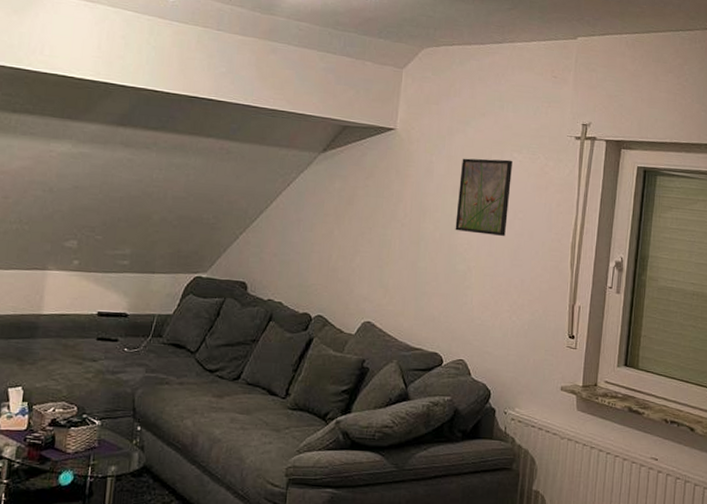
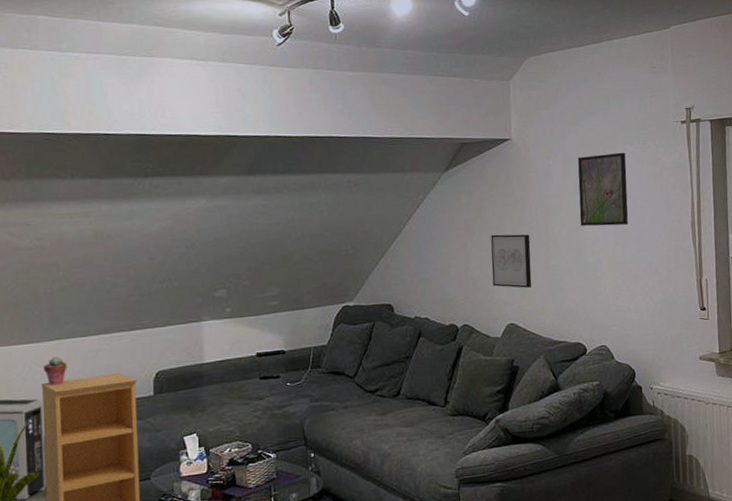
wall art: none [354,225,401,287] -> present [491,234,532,288]

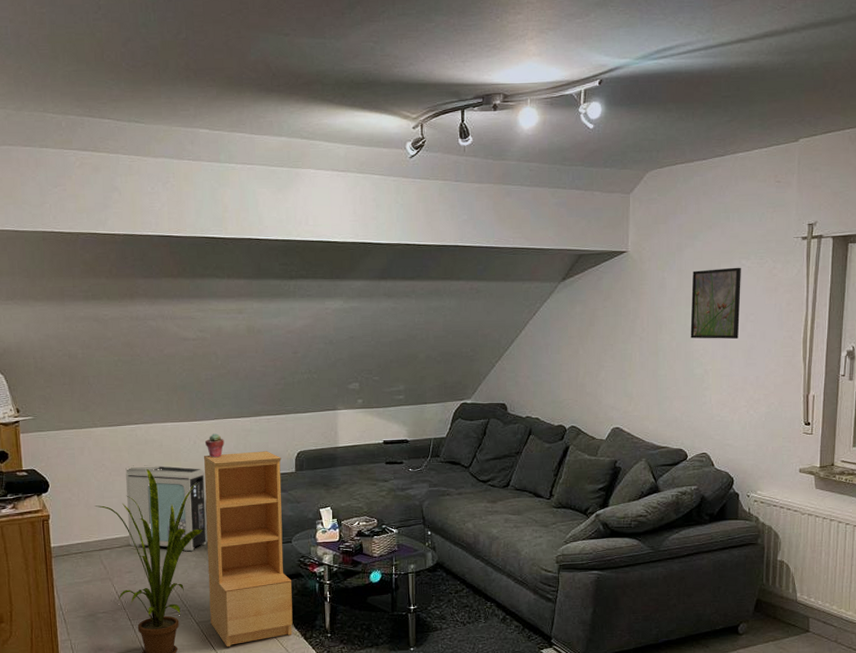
wall art: present [491,234,532,288] -> none [601,343,640,395]

